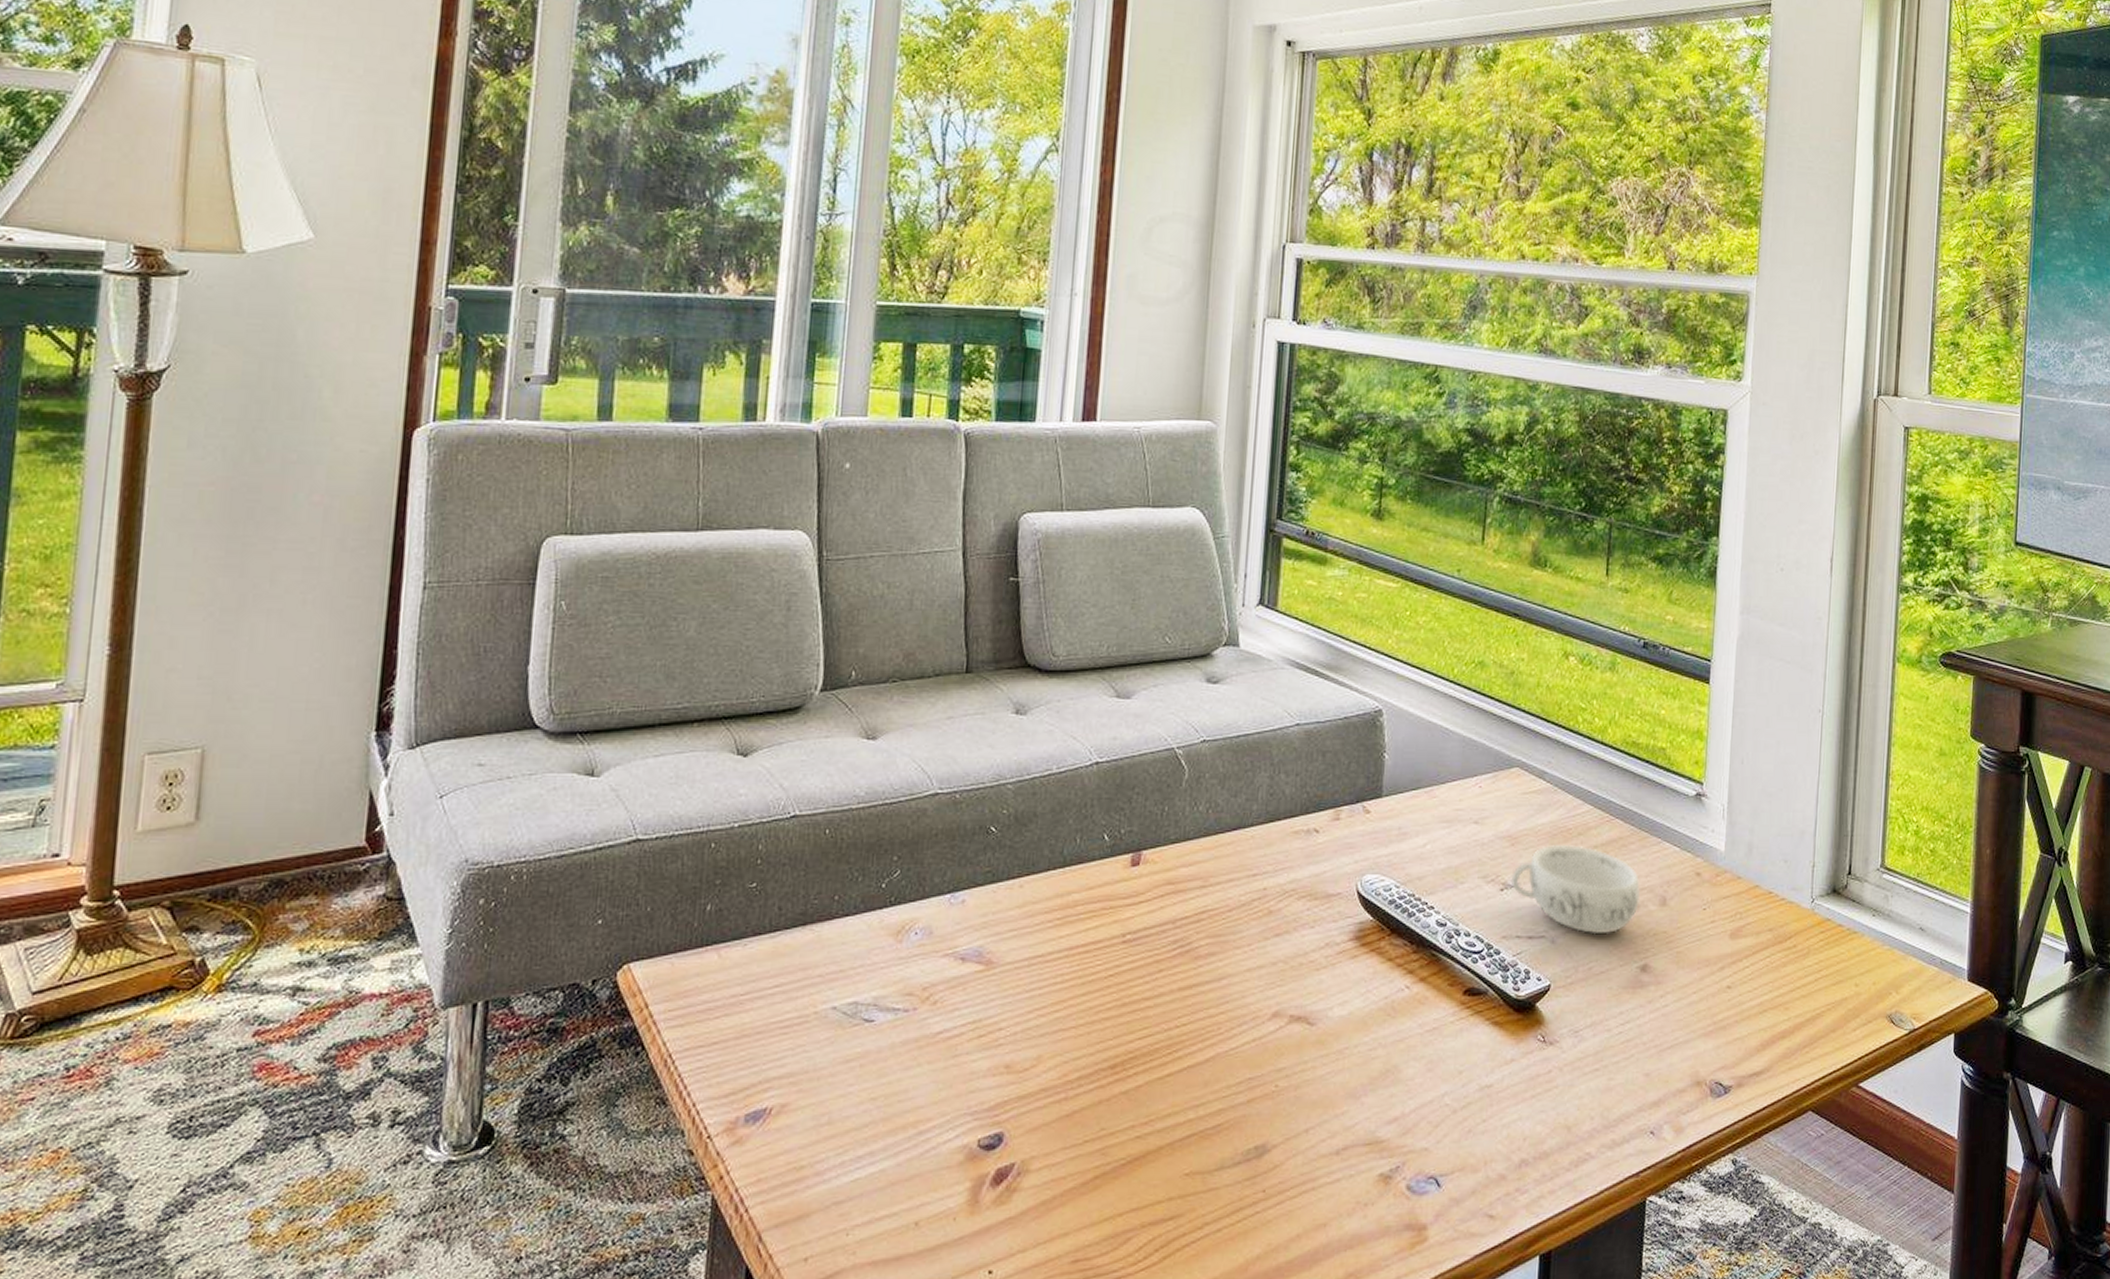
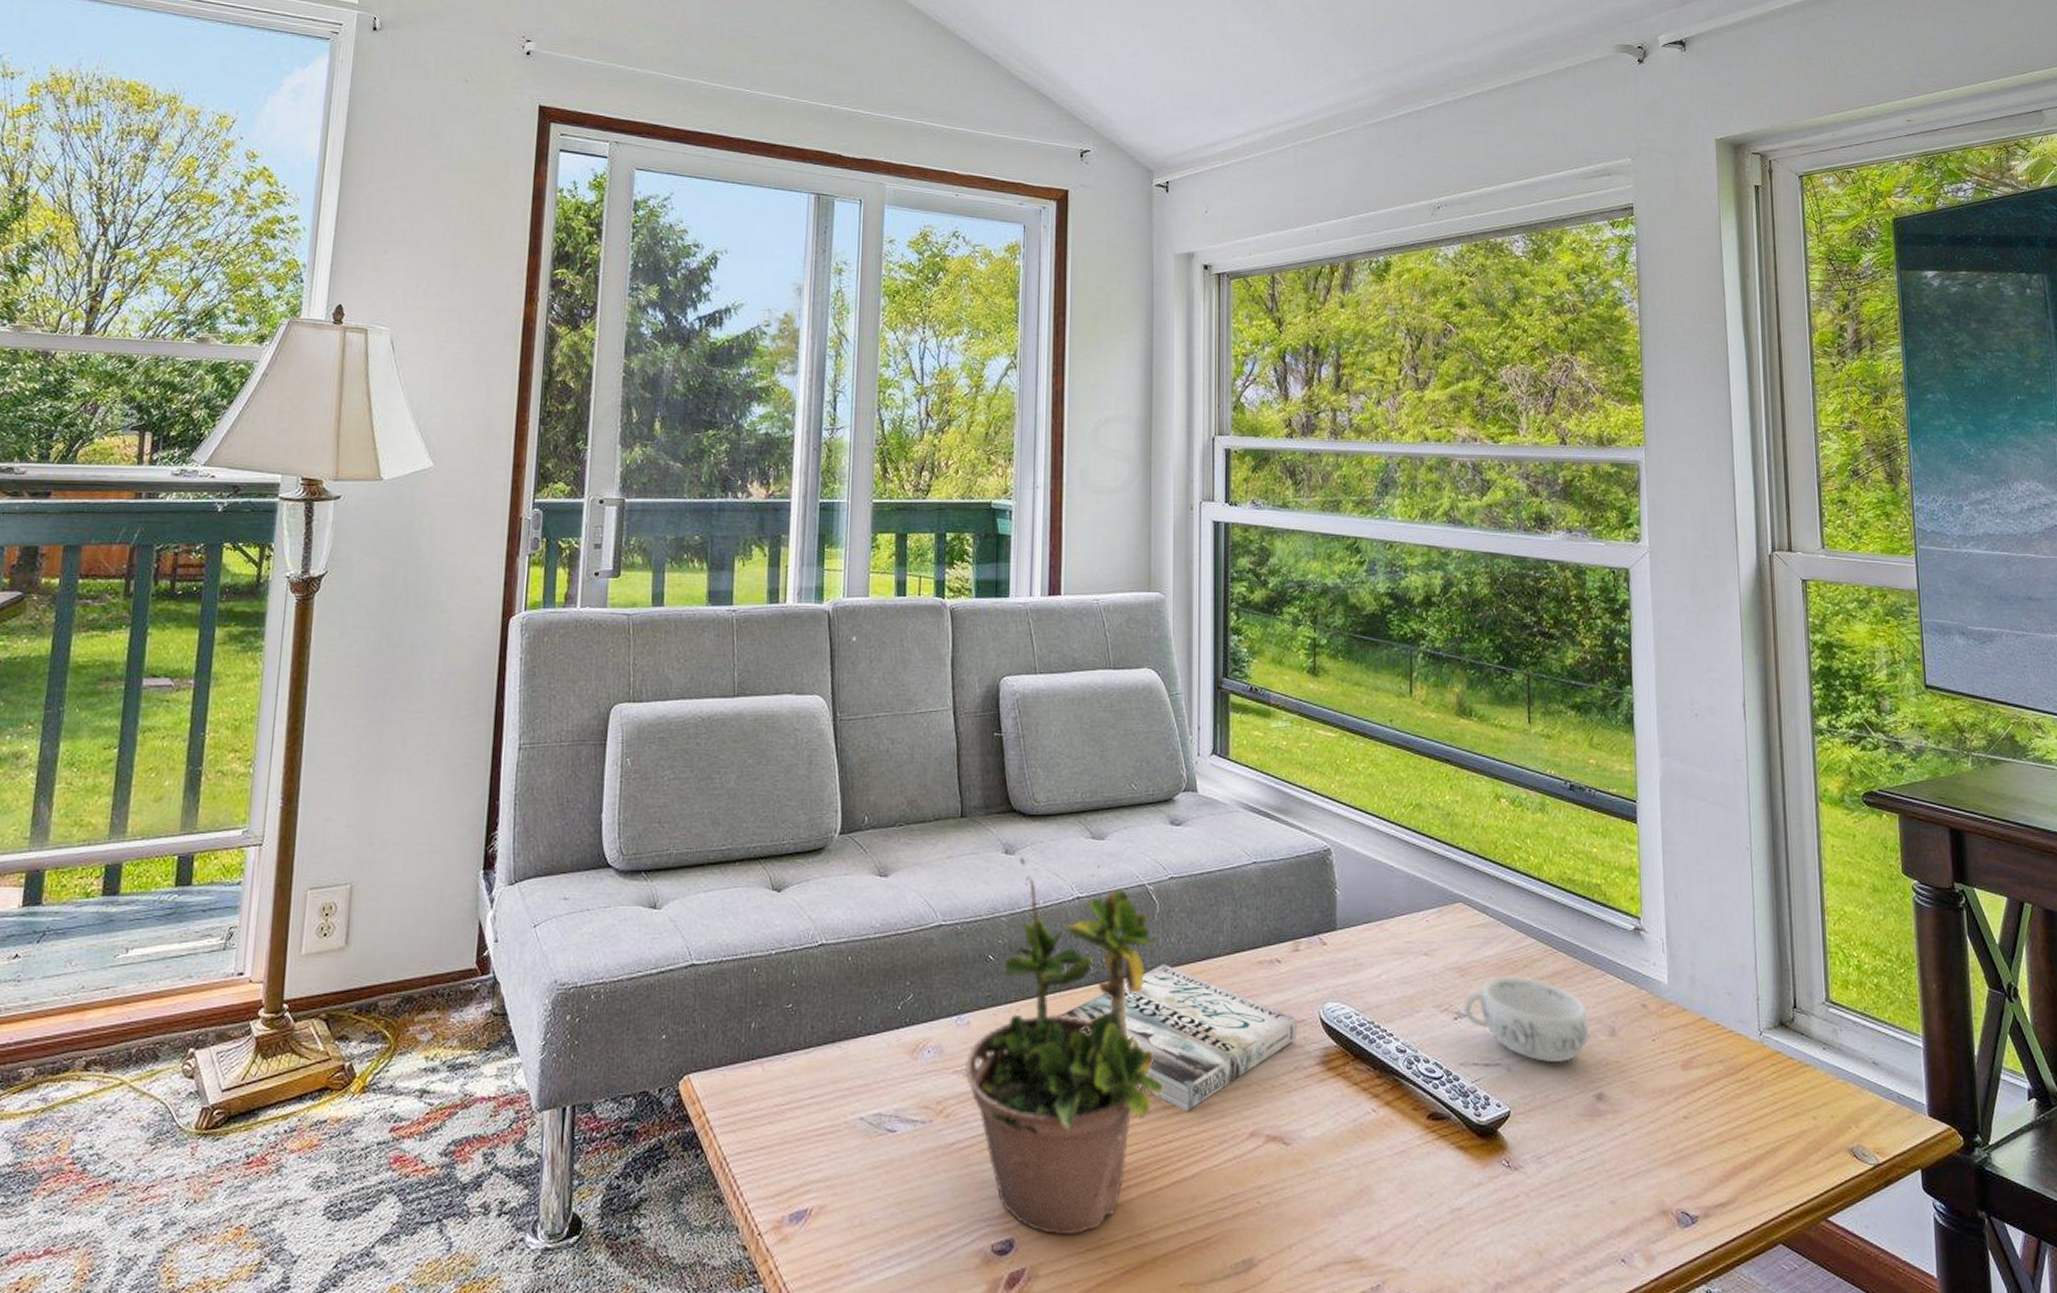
potted plant: none [956,716,1183,1127] -> present [964,856,1164,1236]
book: none [1070,835,1331,992] -> present [1061,964,1296,1111]

